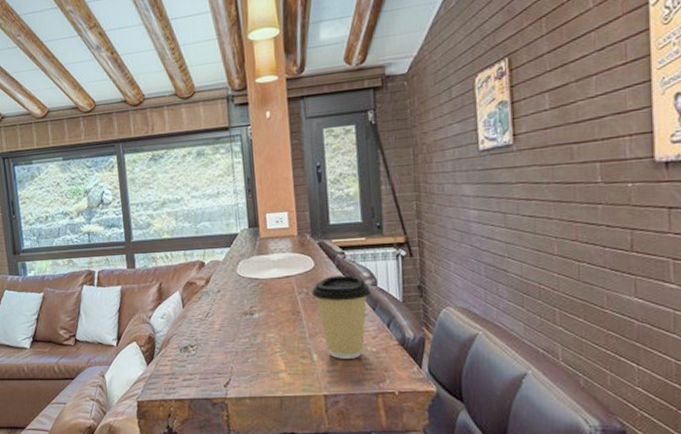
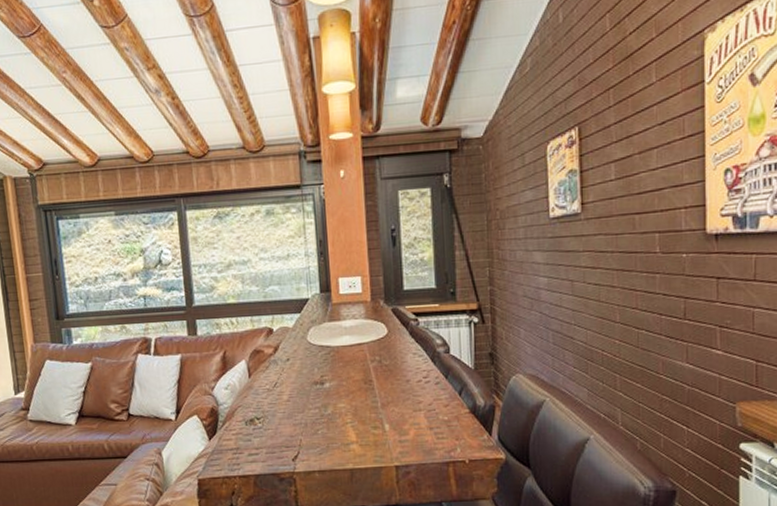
coffee cup: present [312,275,371,359] -> none [384,342,443,429]

